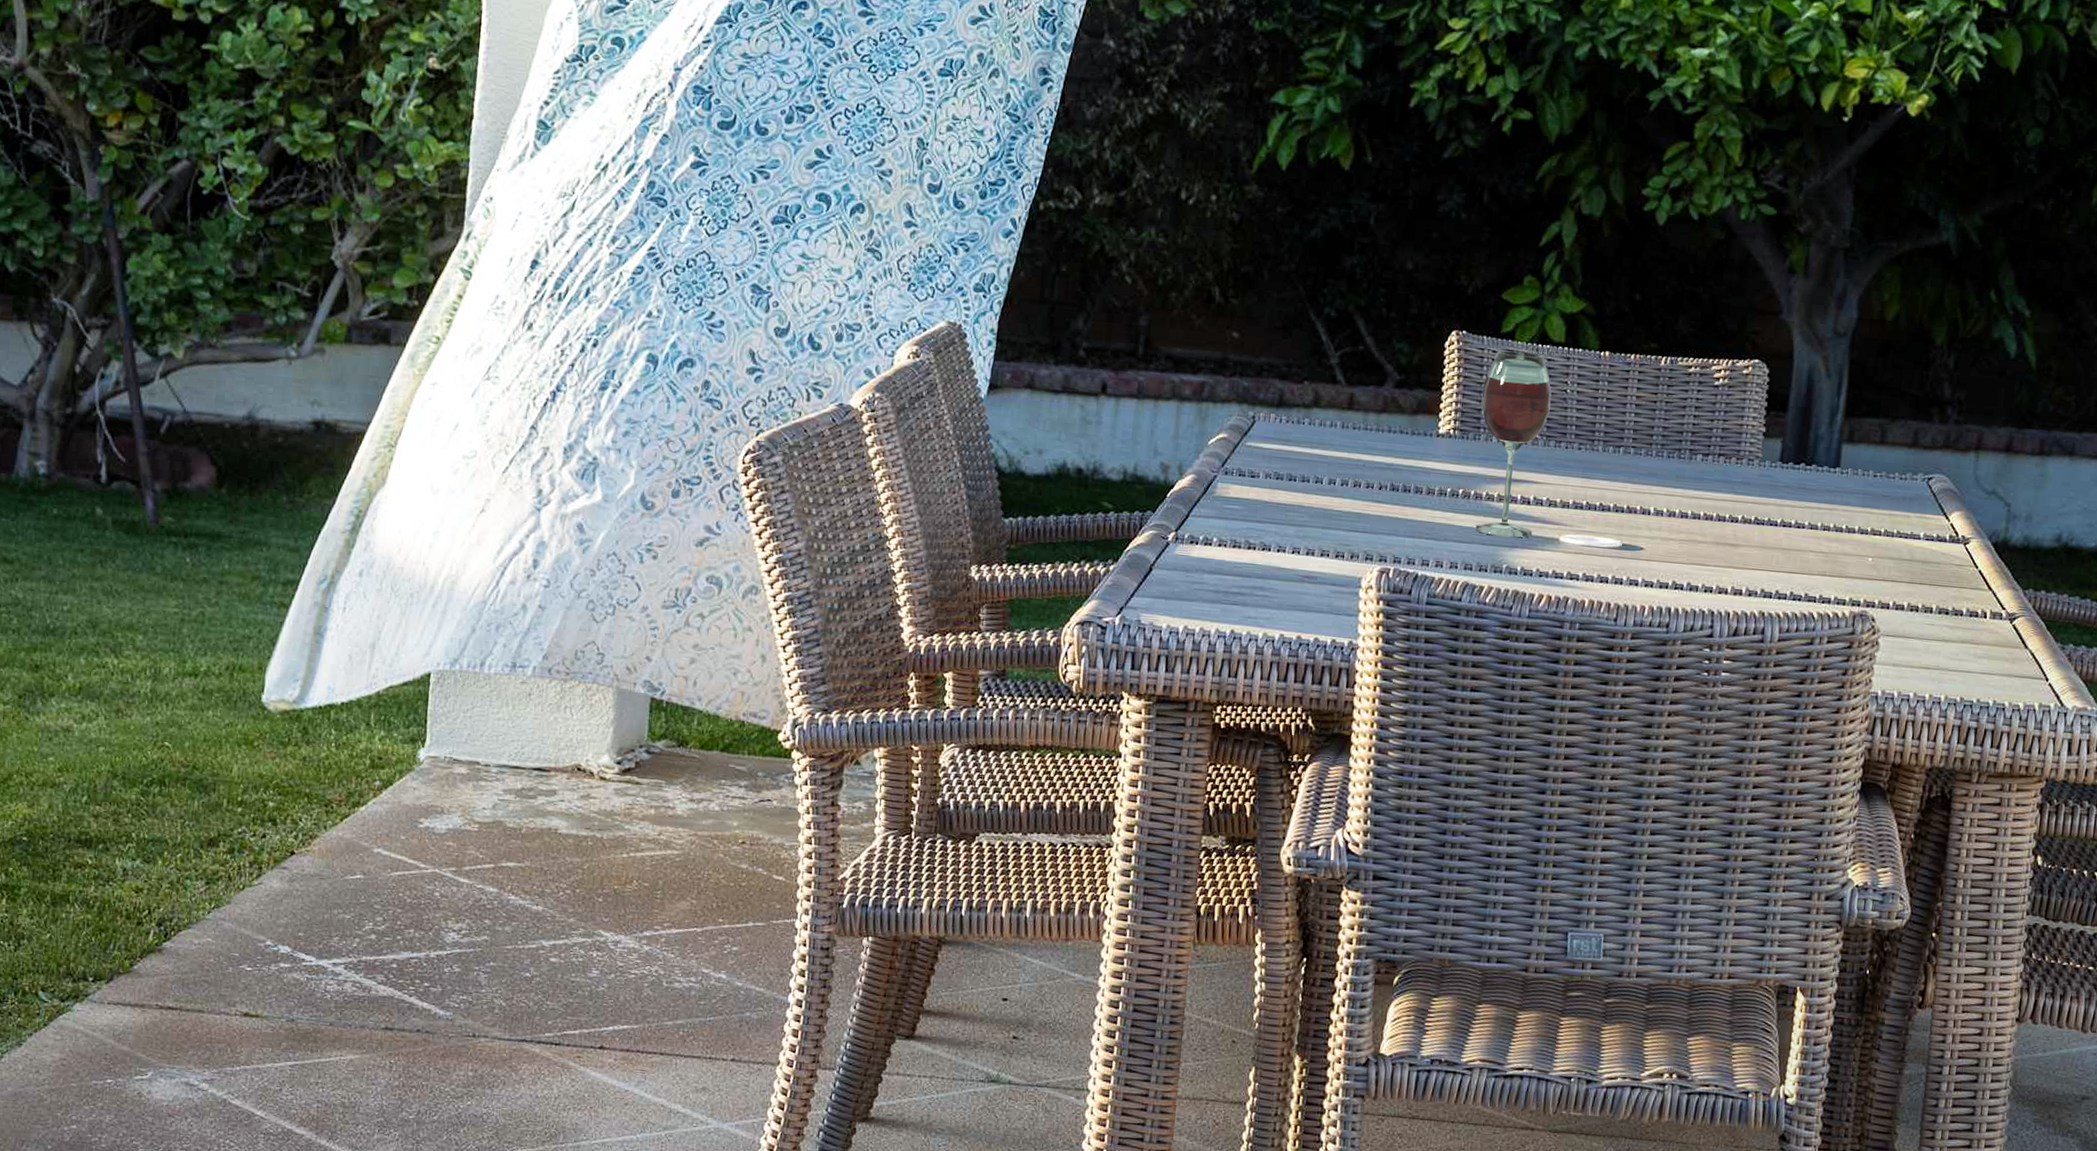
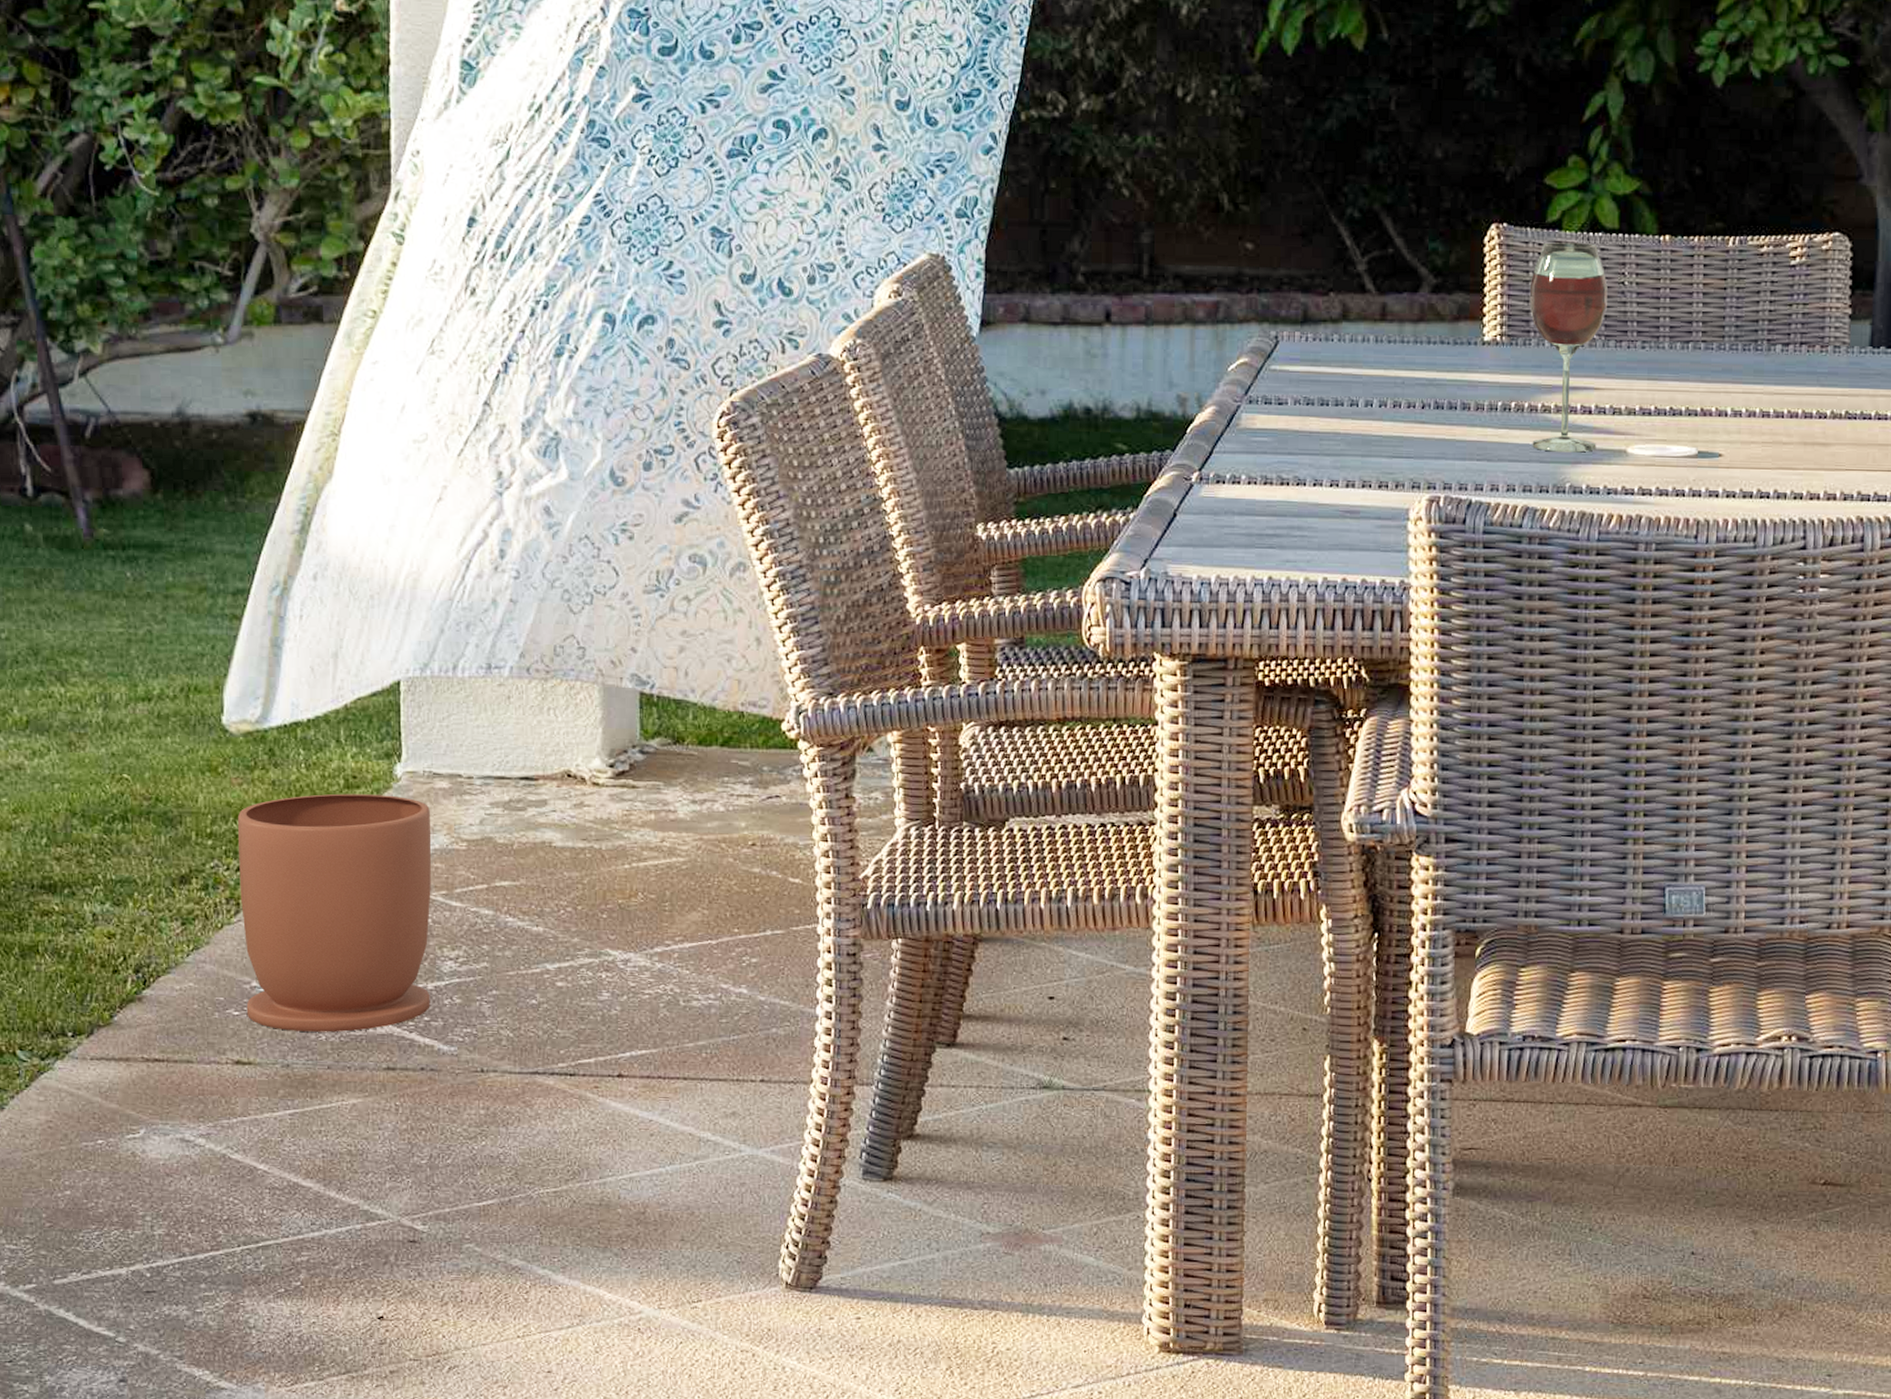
planter pot: none [258,772,447,992] -> present [238,793,432,1033]

